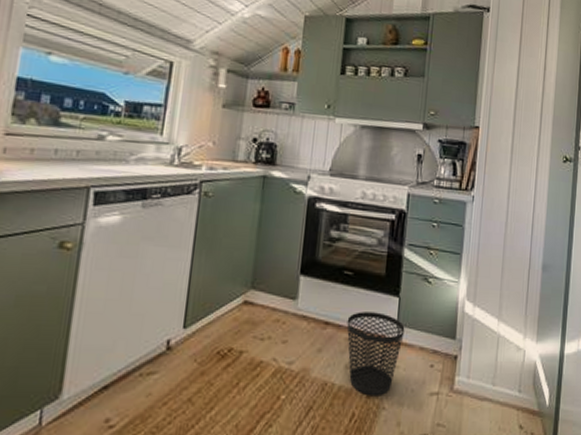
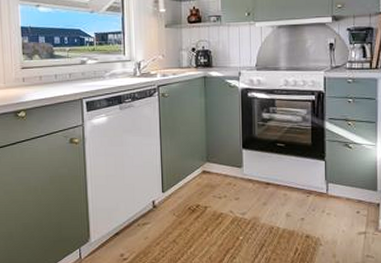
wastebasket: present [346,312,405,397] -> none [284,173,332,236]

